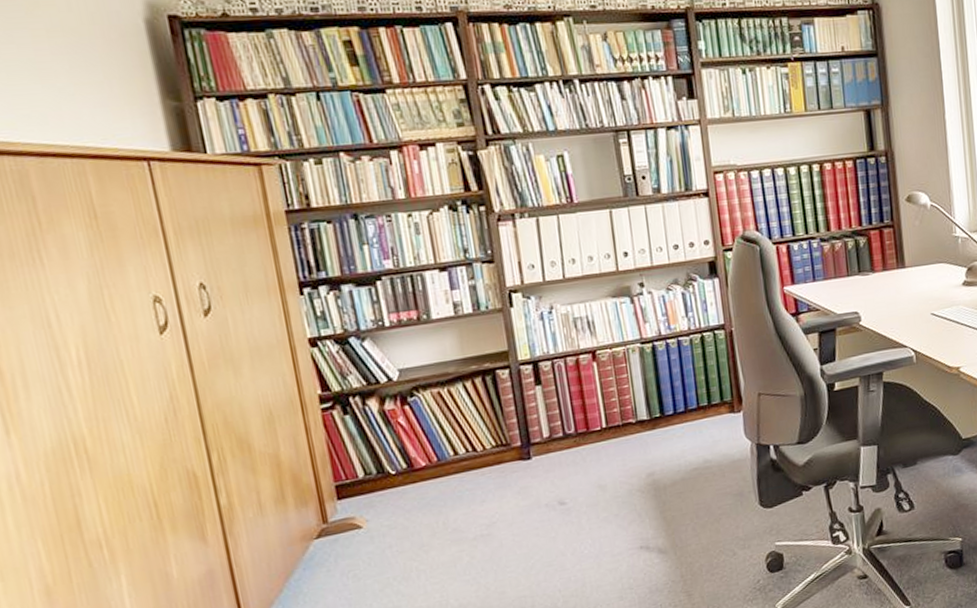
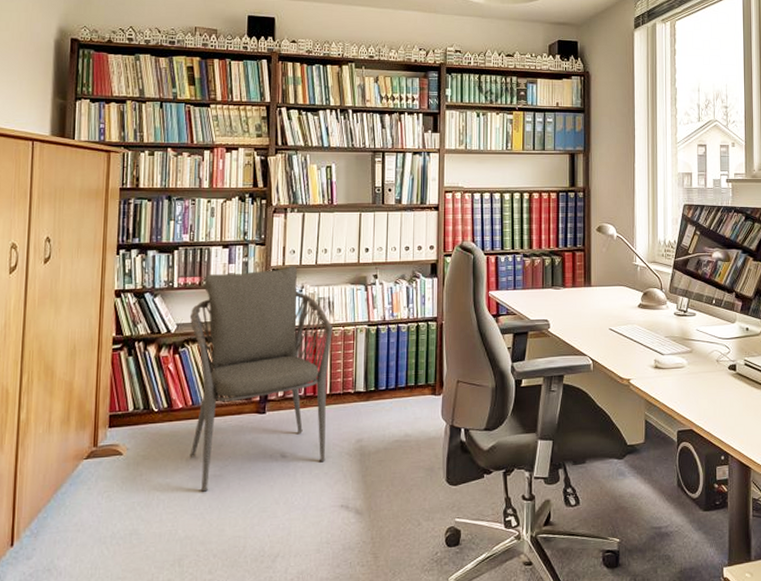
armchair: none [413,283,614,555] -> present [189,266,333,492]

